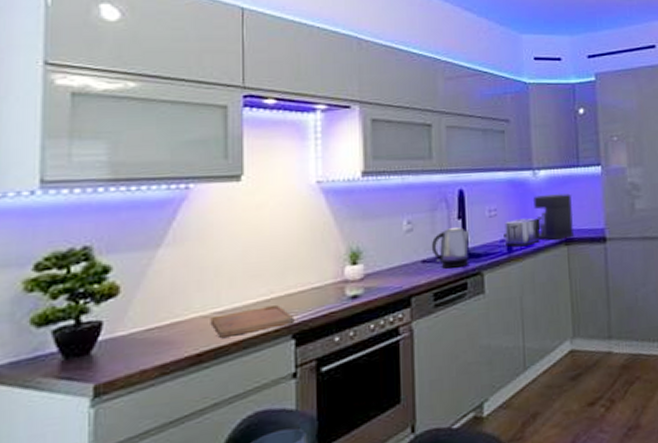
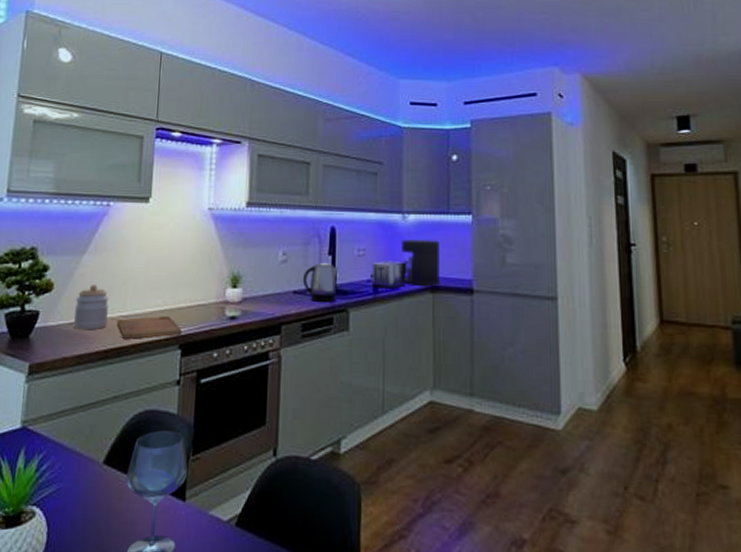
jar: none [151,280,197,336] -> present [73,284,109,330]

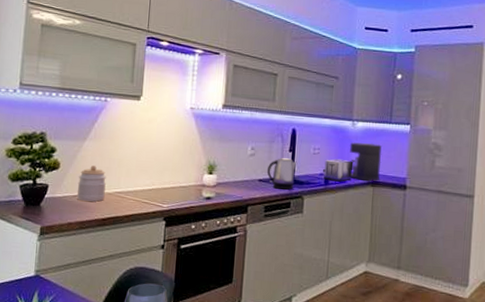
cutting board: present [116,316,182,339] -> none [112,194,167,211]

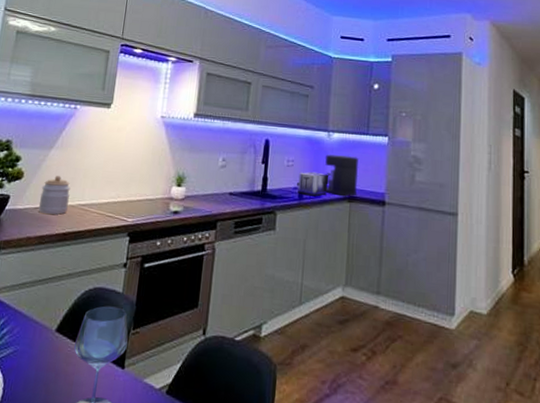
kettle: present [266,157,297,190] -> none [238,169,270,205]

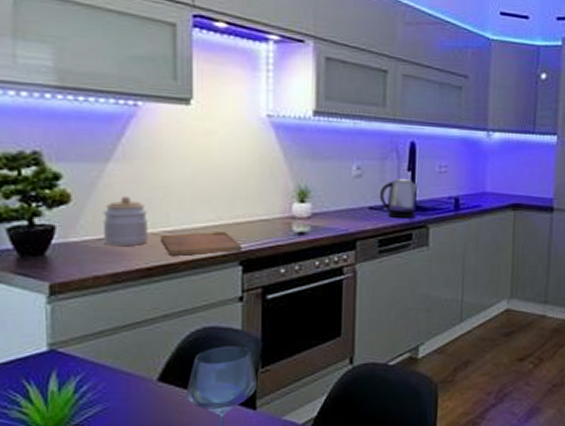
cutting board: none [75,206,132,225] -> present [160,232,242,256]
kettle: none [238,169,270,205] -> present [379,178,419,218]
toaster: present [297,171,328,197] -> none [452,178,489,206]
coffee maker: present [324,154,359,197] -> none [484,157,524,205]

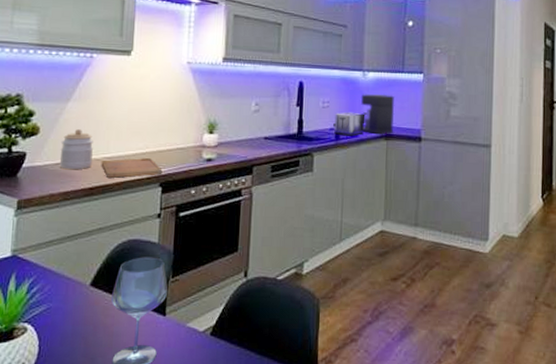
kettle: present [379,178,419,218] -> none [272,112,305,147]
toaster: none [452,178,489,206] -> present [333,112,364,137]
coffee maker: none [484,157,524,205] -> present [360,93,395,135]

